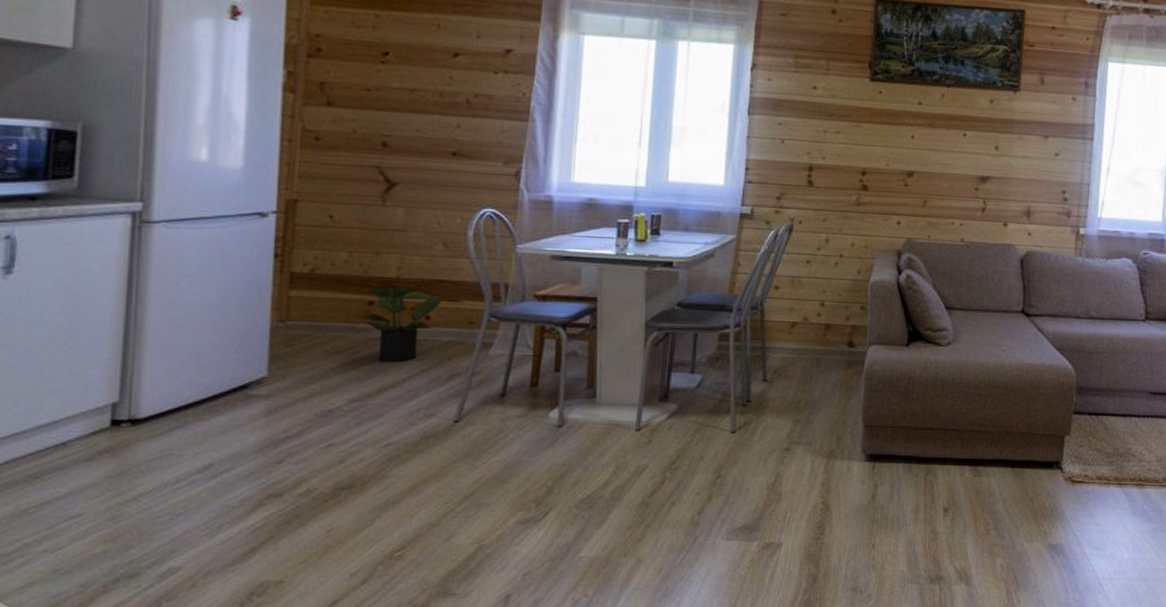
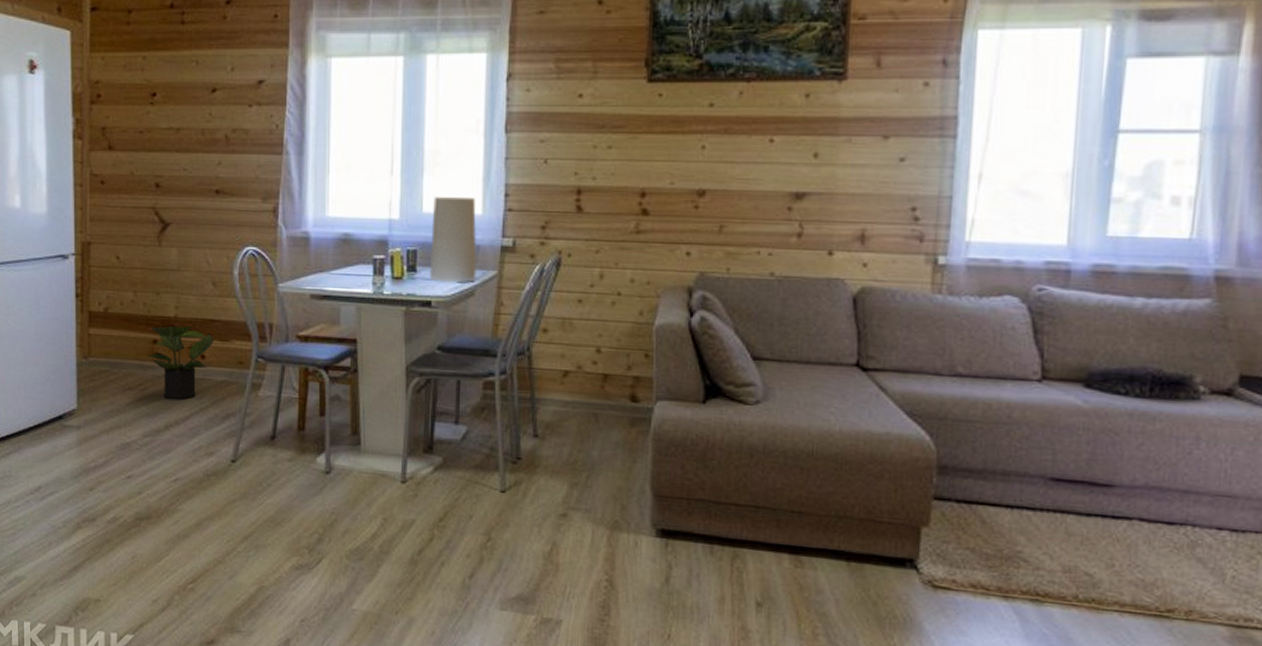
vase: none [672,168,719,246] -> present [429,197,477,284]

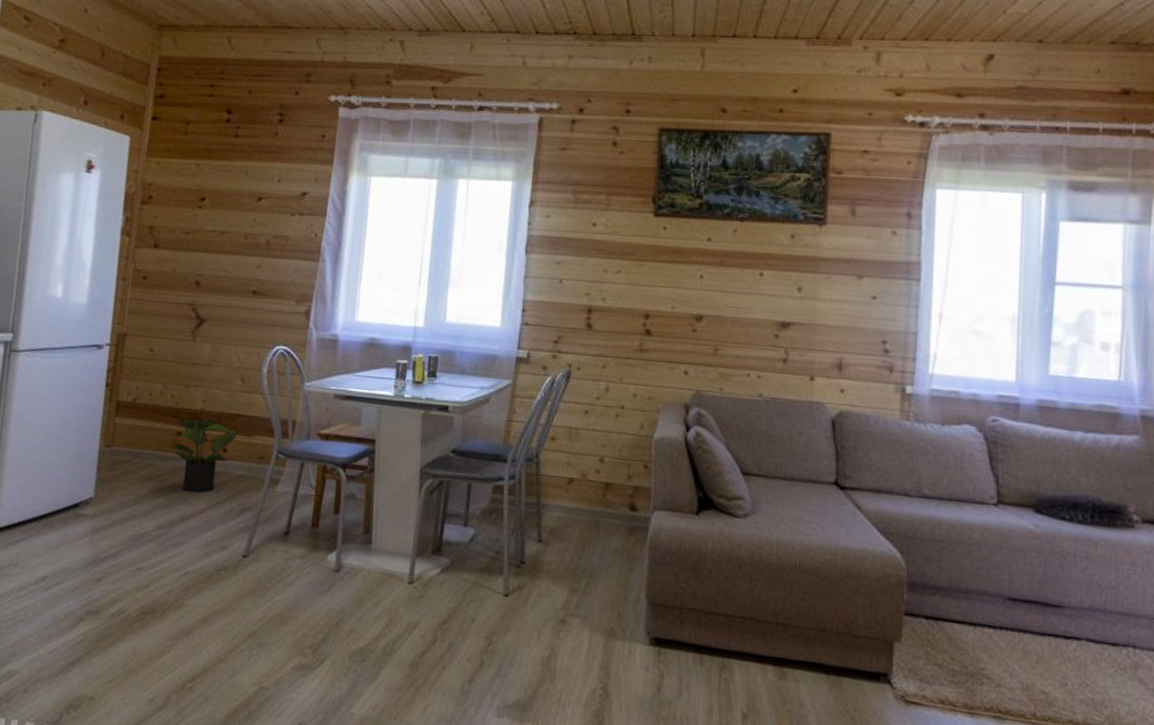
vase: present [429,197,477,284] -> none [448,308,495,391]

